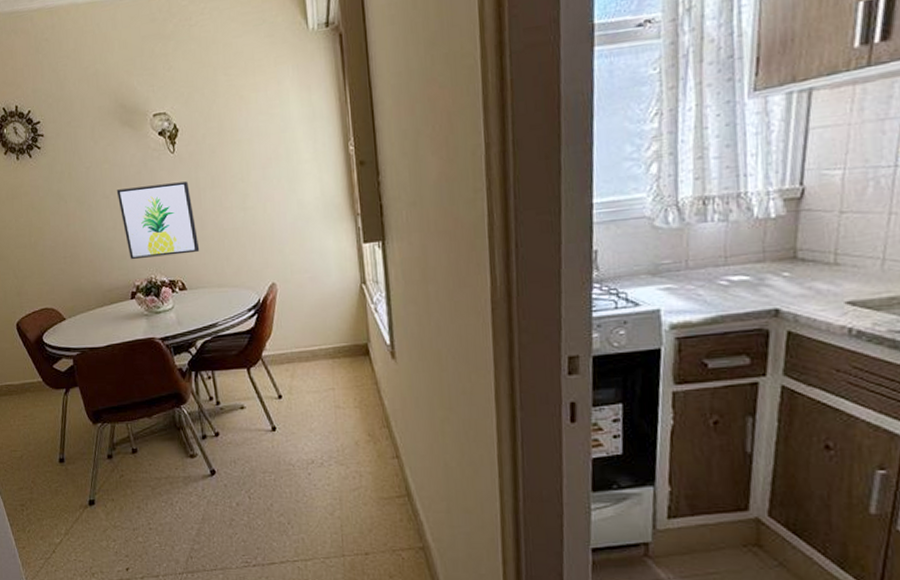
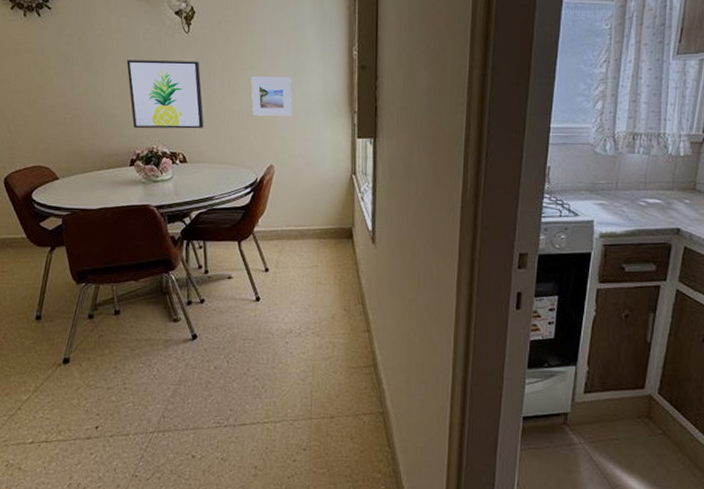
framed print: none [242,185,290,232] -> present [251,76,292,116]

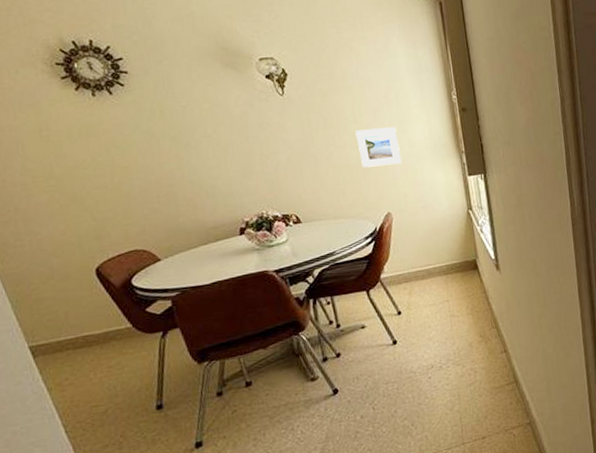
wall art: present [126,60,204,129] -> none [219,122,314,197]

